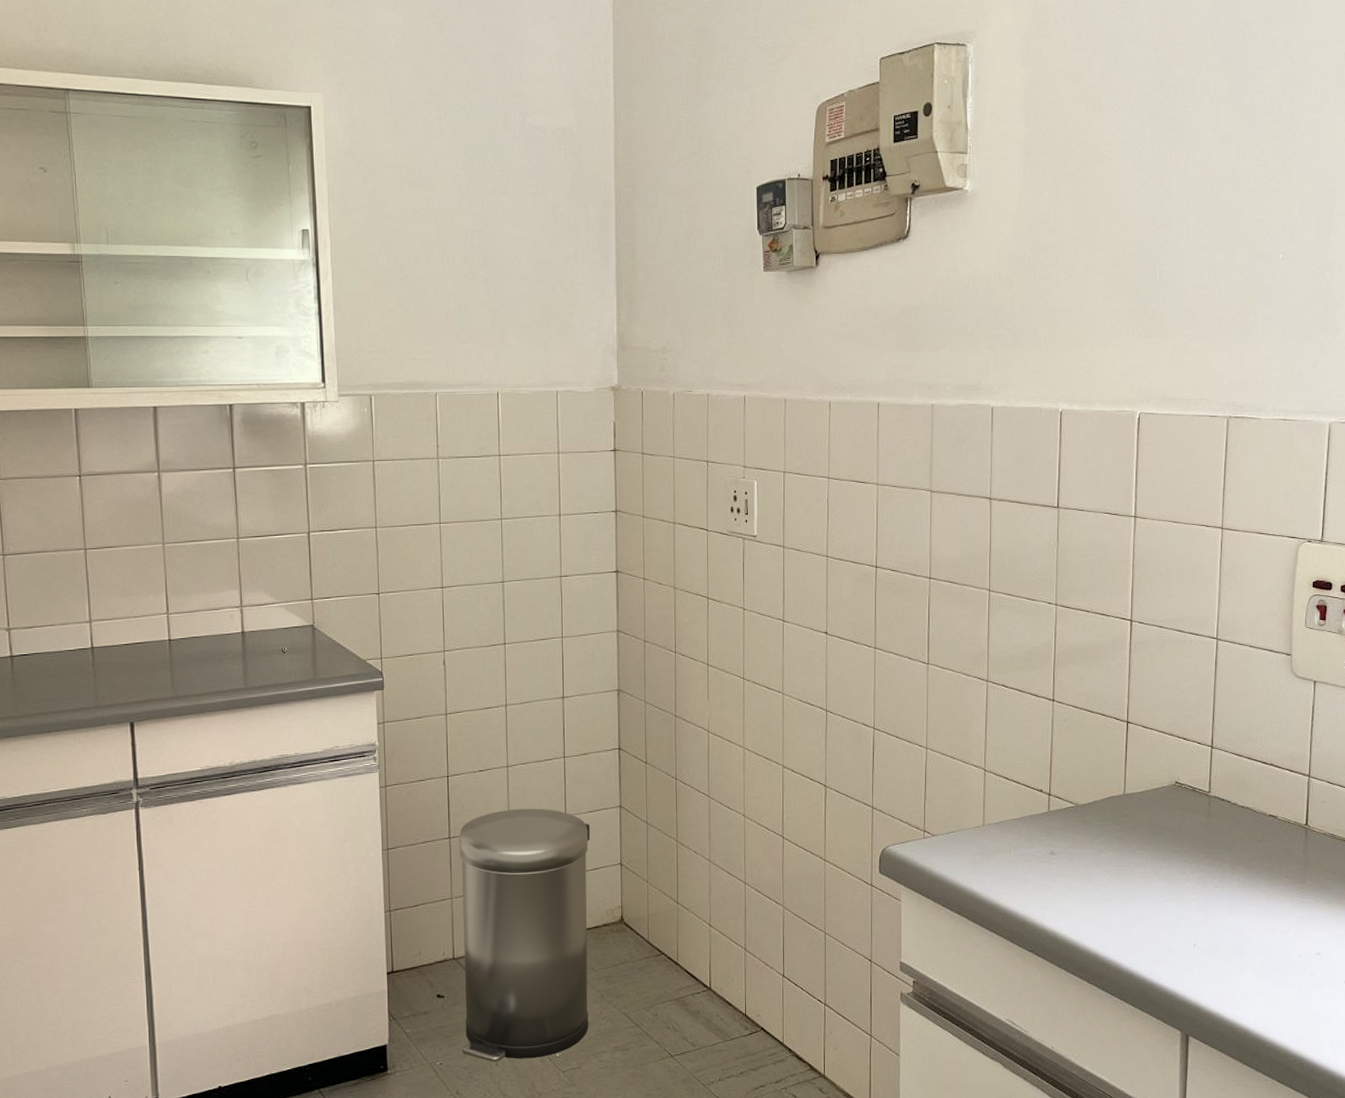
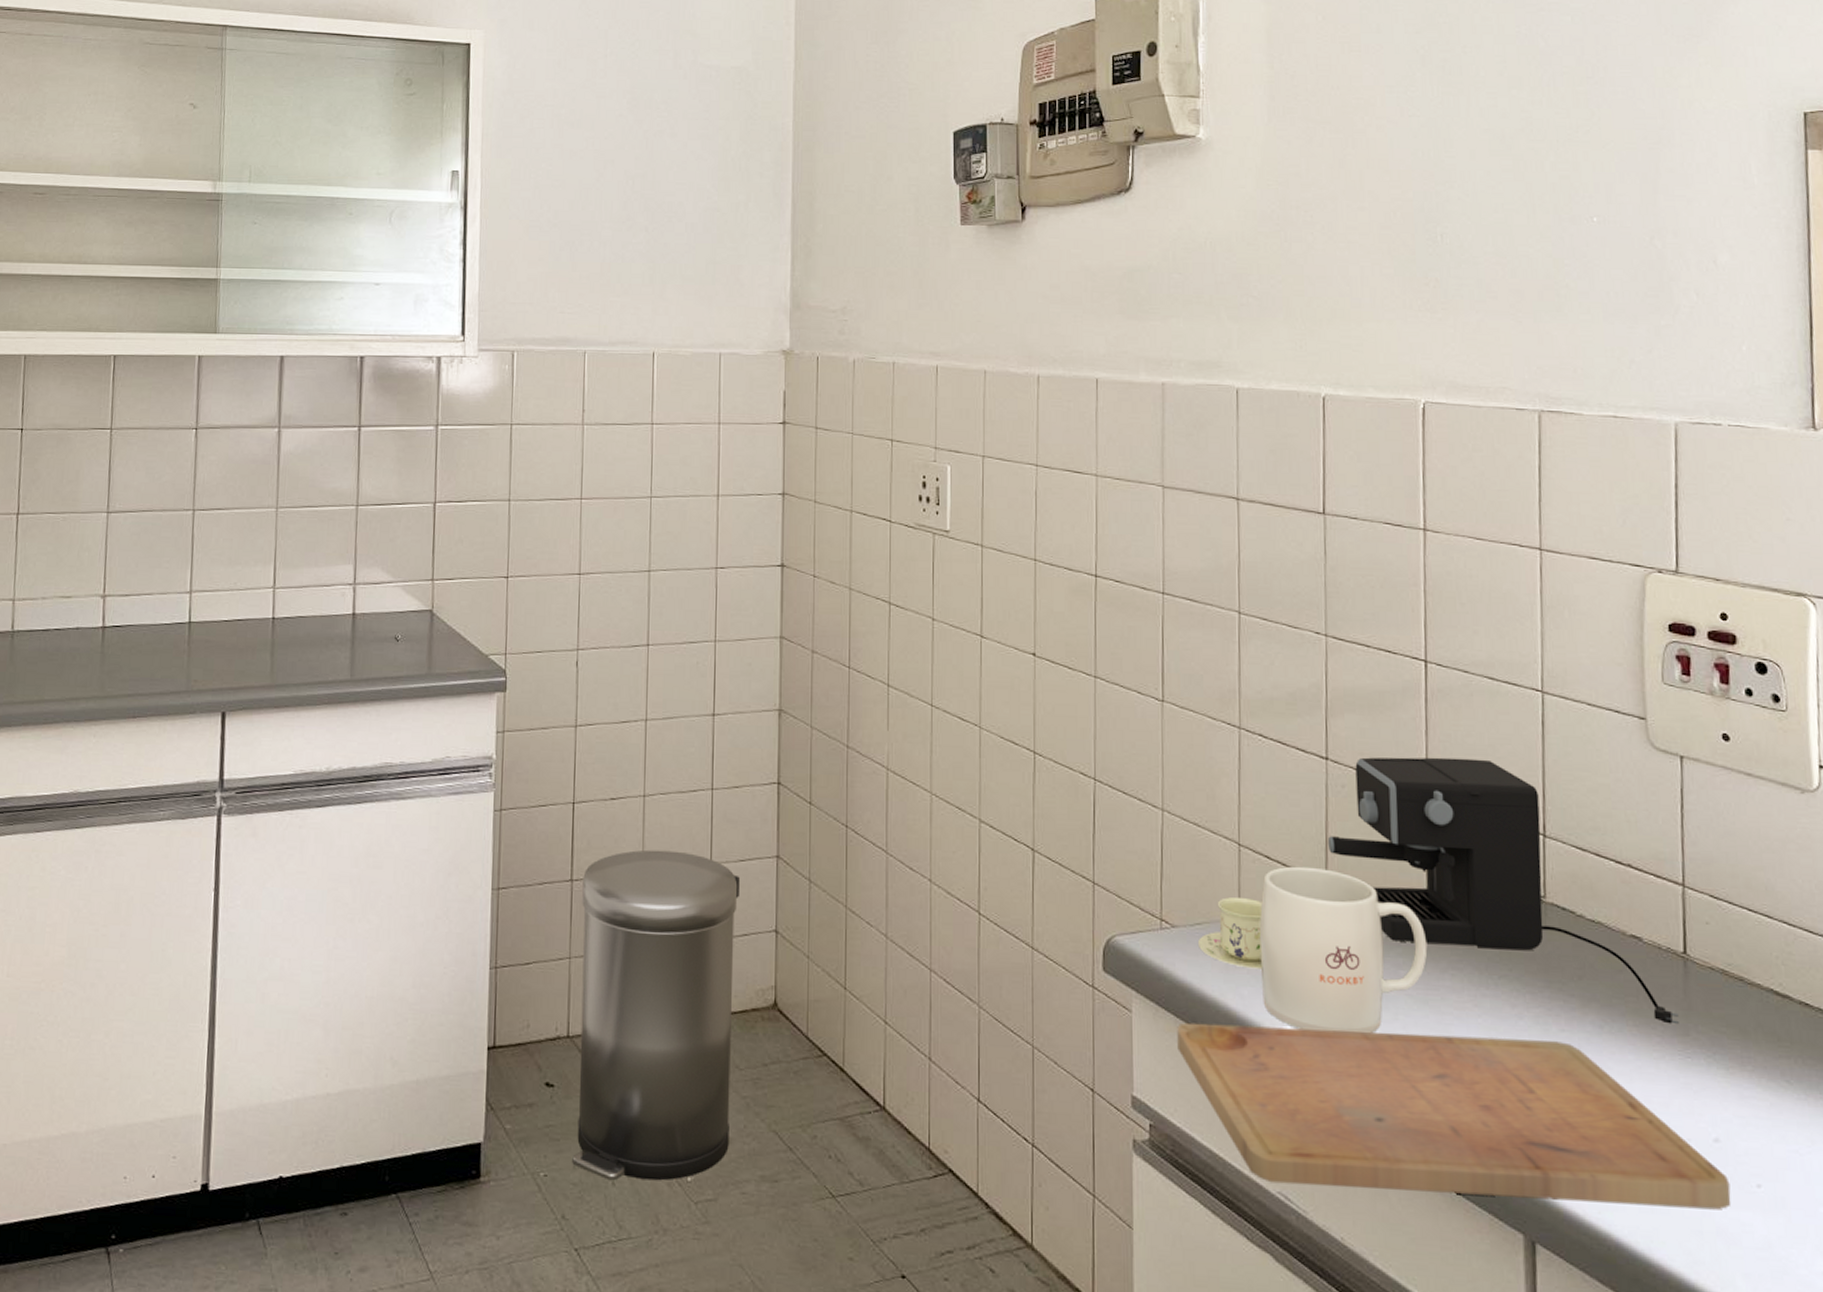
cutting board: none [935,895,1325,1014] -> present [1177,1022,1731,1209]
cup and saucer: none [951,809,1001,862] -> present [1197,896,1263,969]
mug: none [998,783,1123,903] -> present [1259,866,1428,1034]
coffee maker: none [1051,693,1299,876] -> present [1327,757,1679,1025]

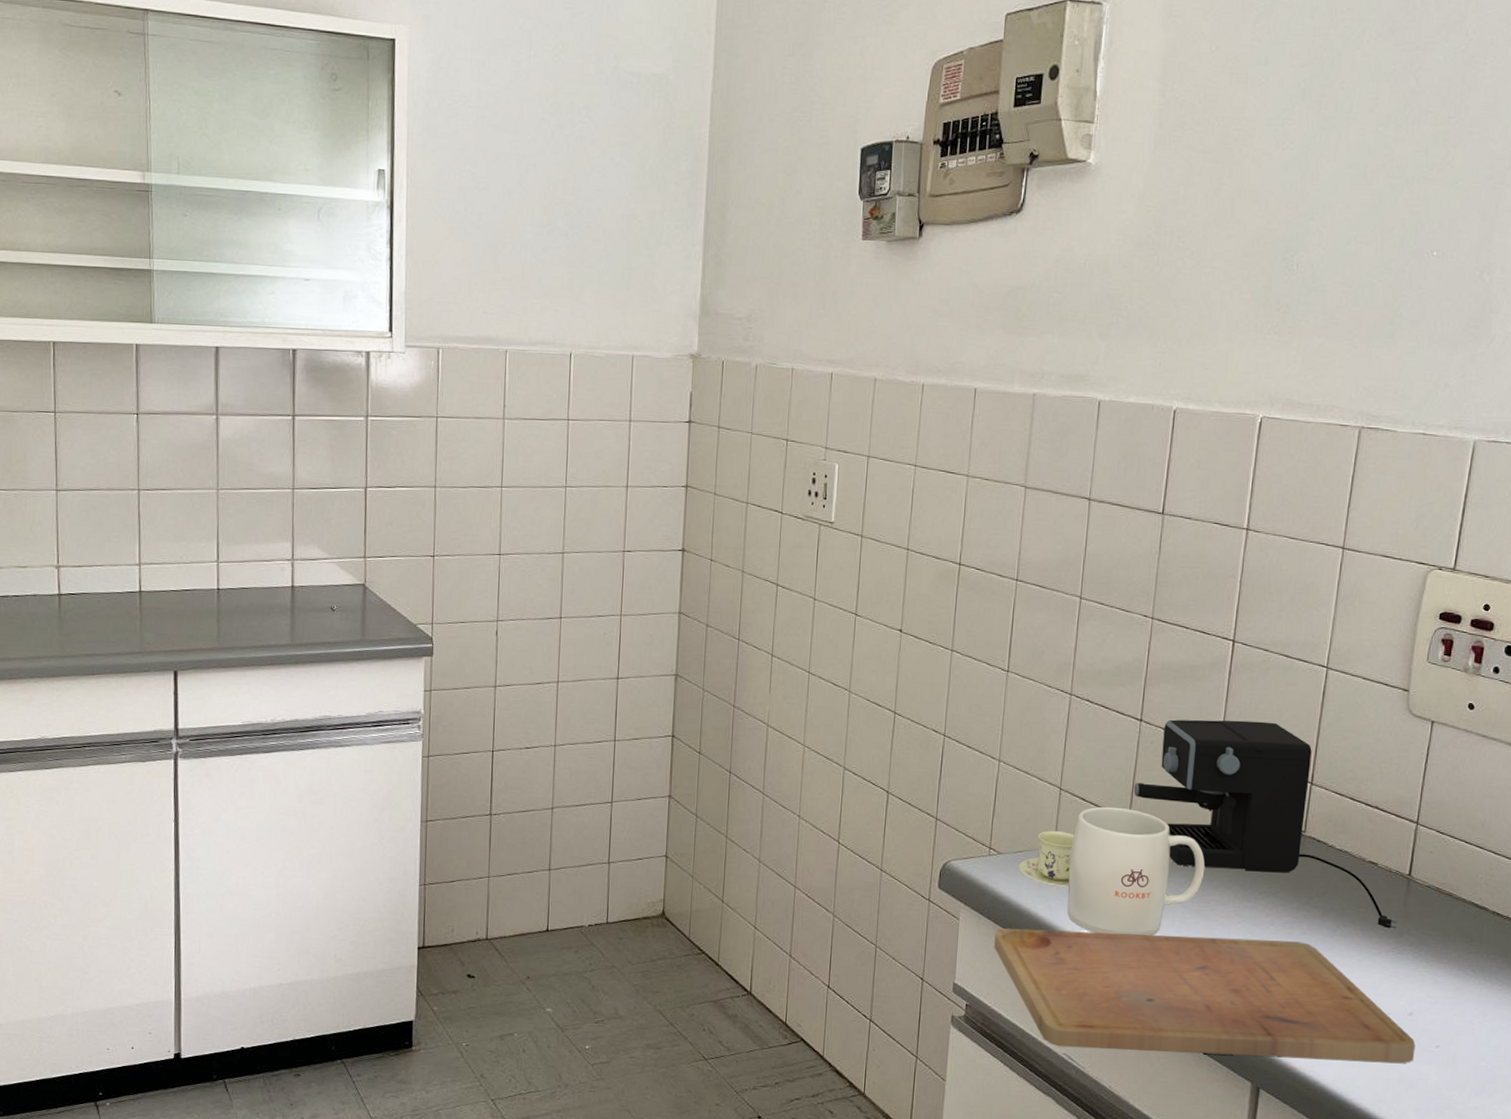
pedal bin: present [572,849,741,1181] -> none [490,790,637,1049]

